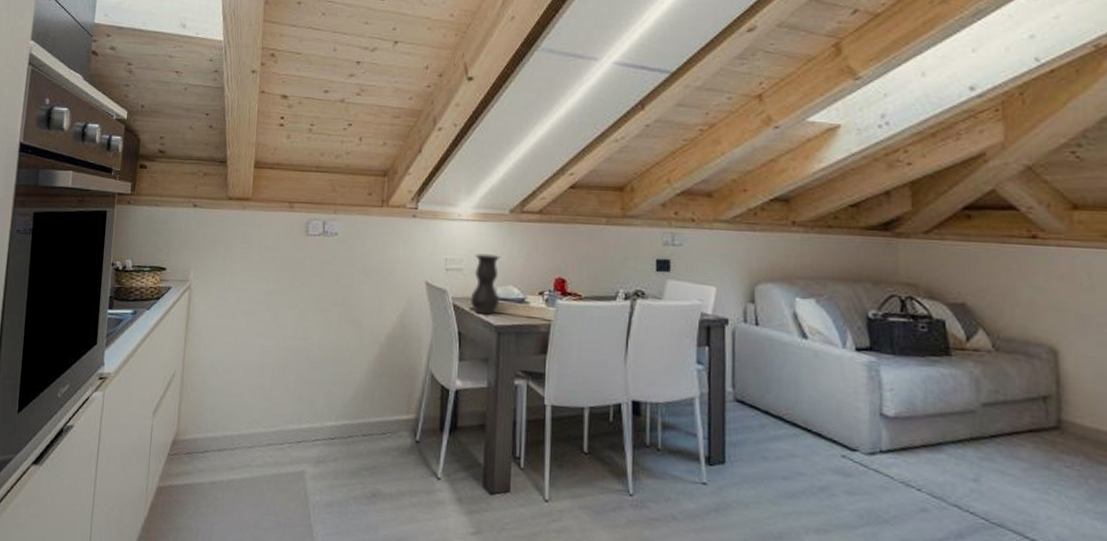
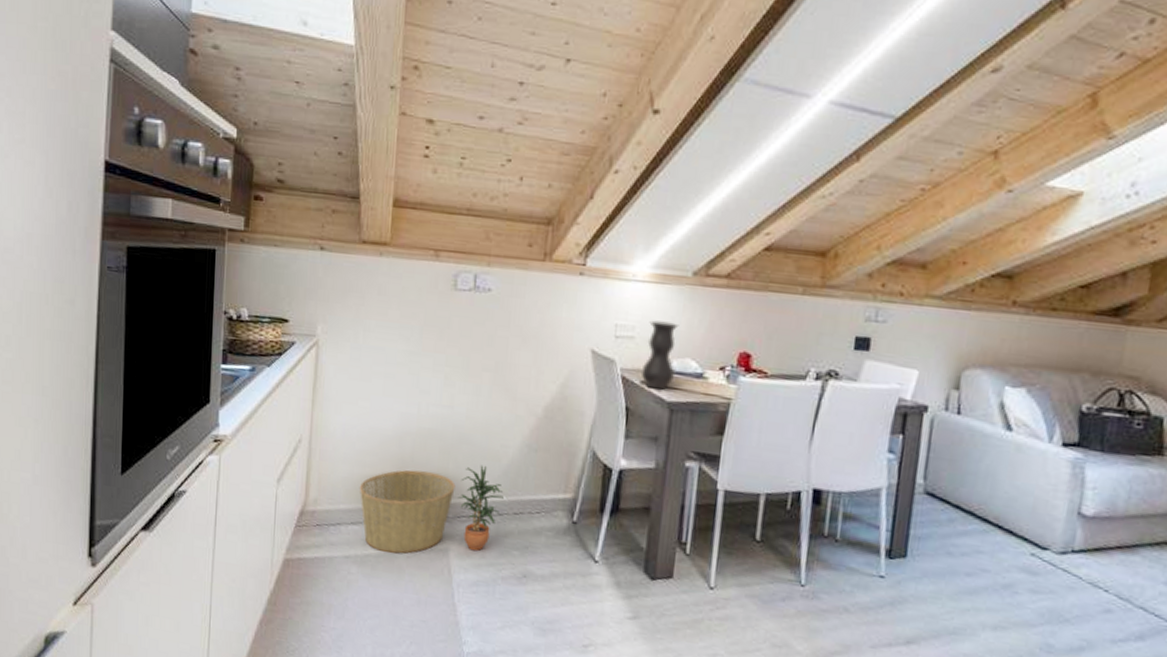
basket: none [225,398,310,478] -> present [360,470,456,554]
potted plant: none [312,390,353,473] -> present [458,464,504,551]

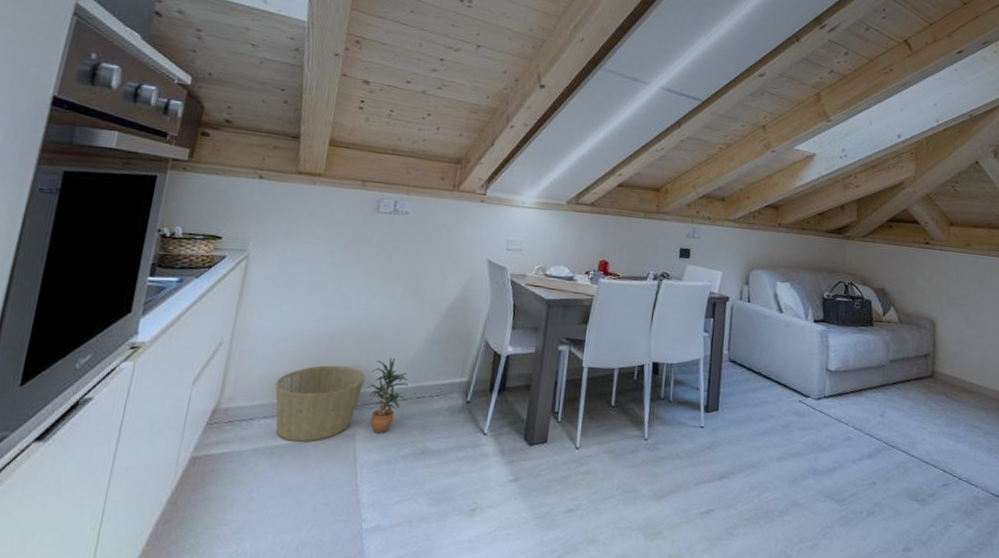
vase: present [640,320,679,391] -> none [526,237,556,291]

